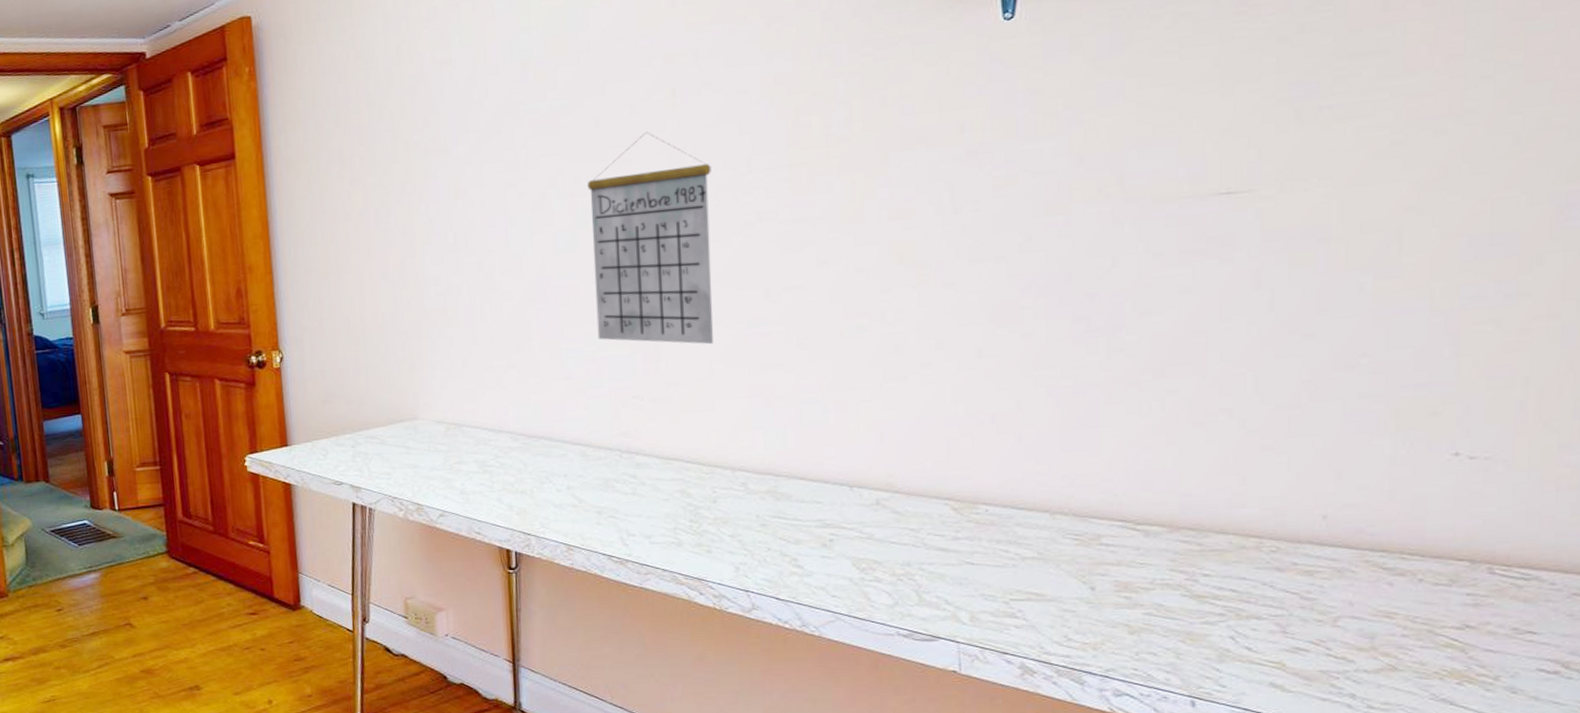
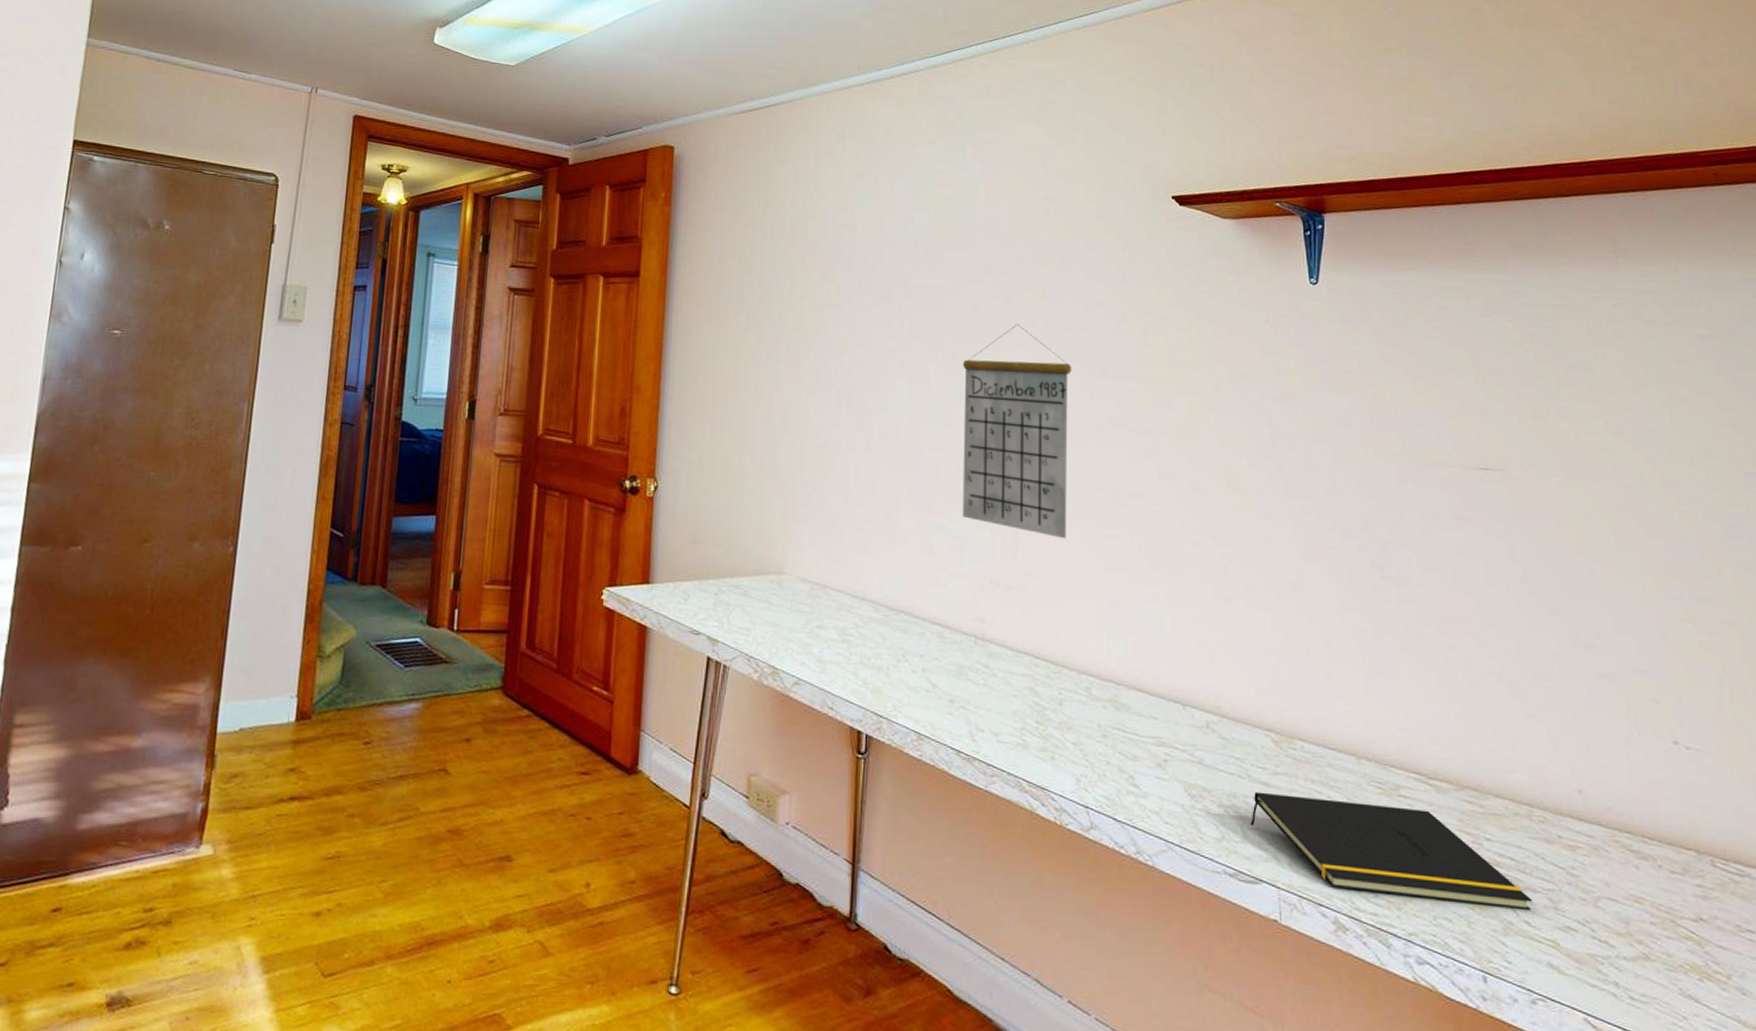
notepad: none [927,555,1256,638] -> present [1251,791,1533,911]

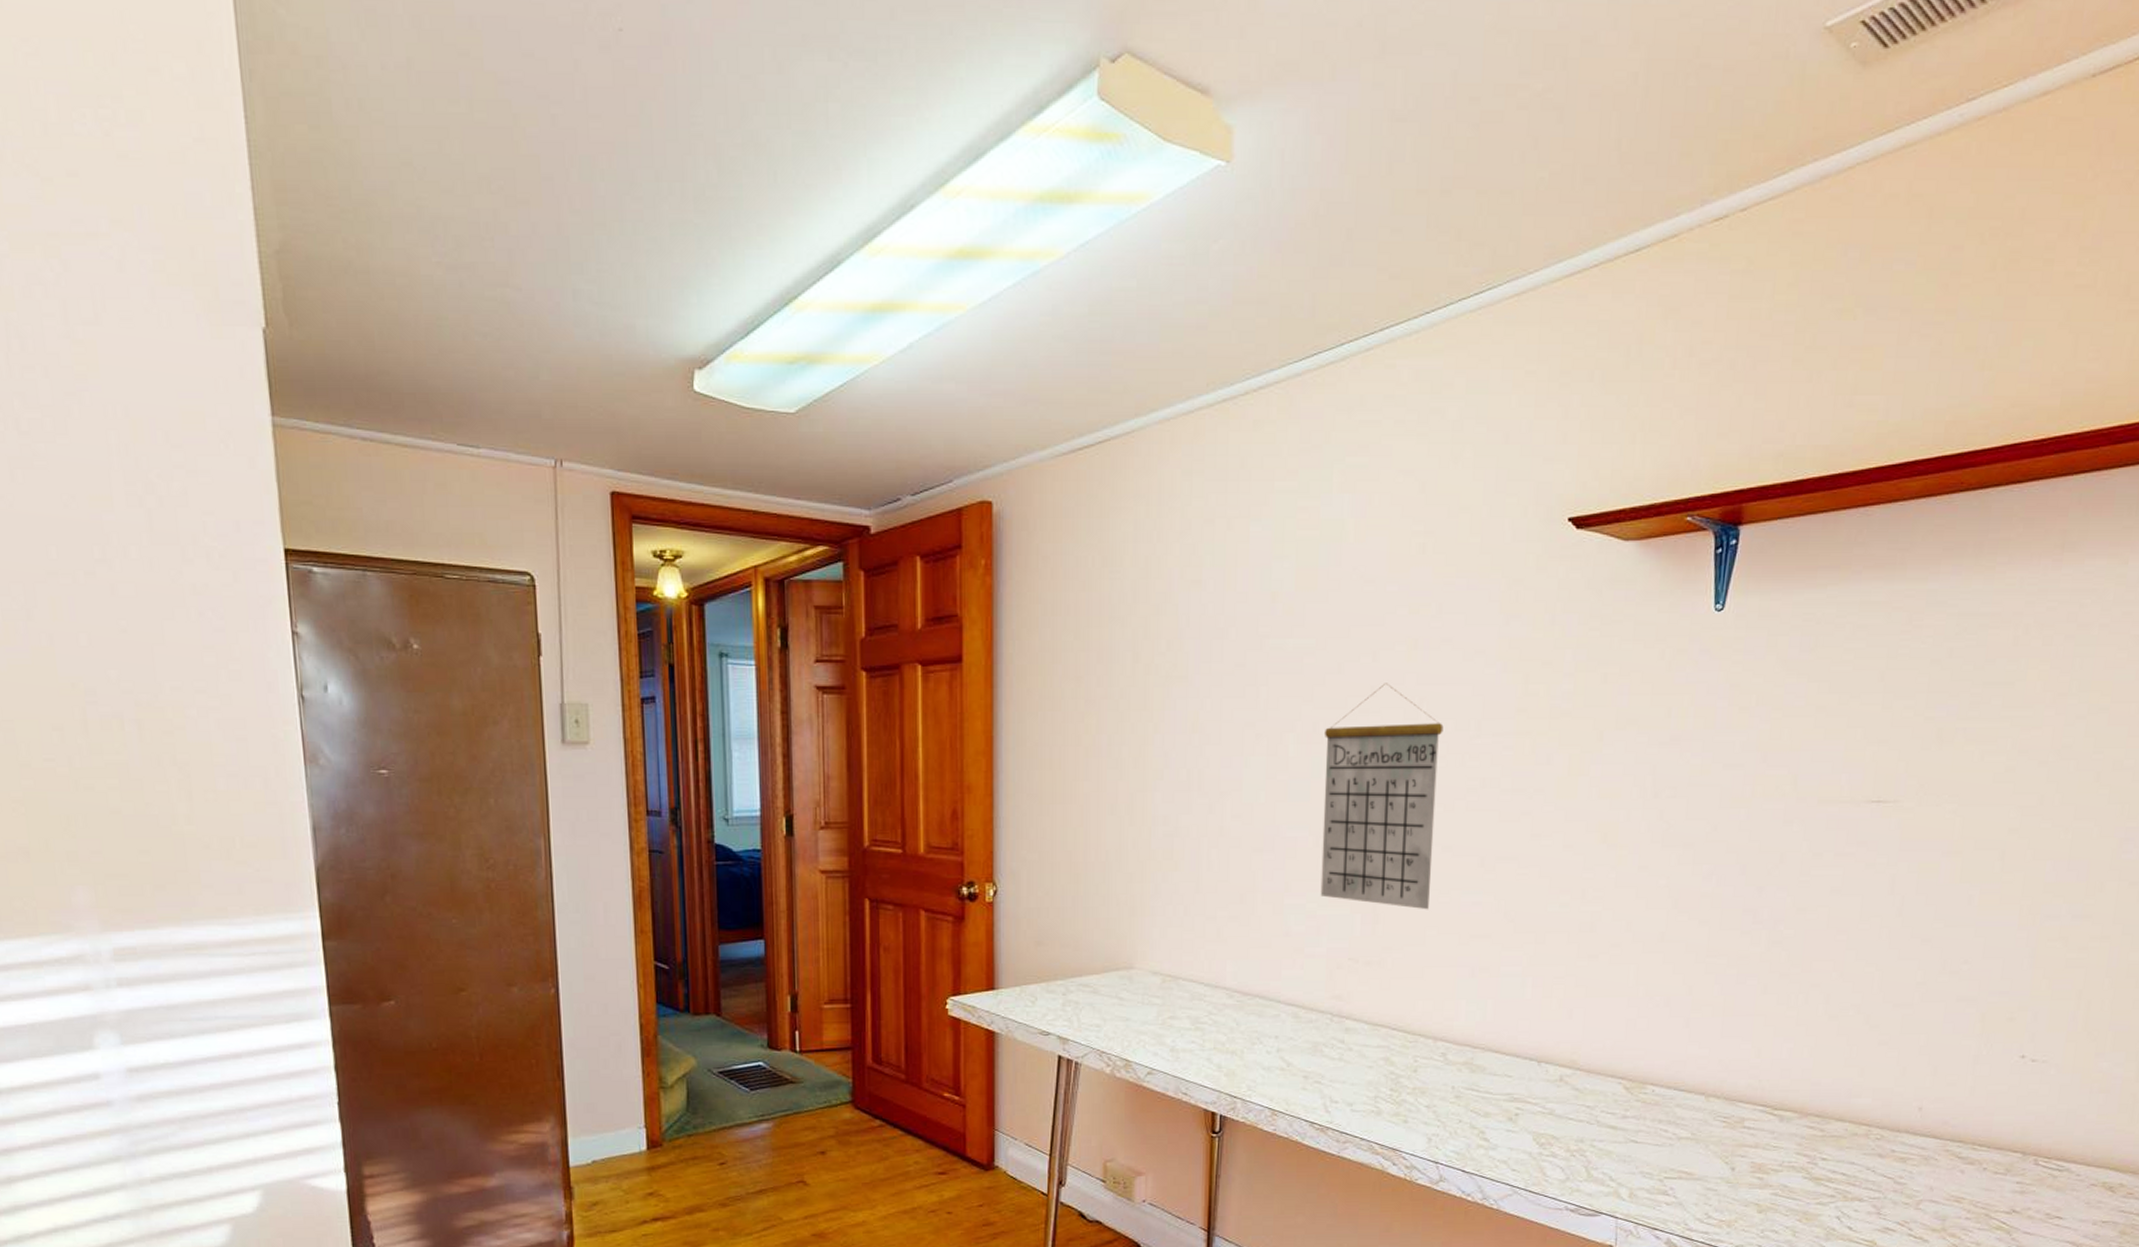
notepad: present [1251,791,1533,911] -> none [1595,1135,1857,1218]

